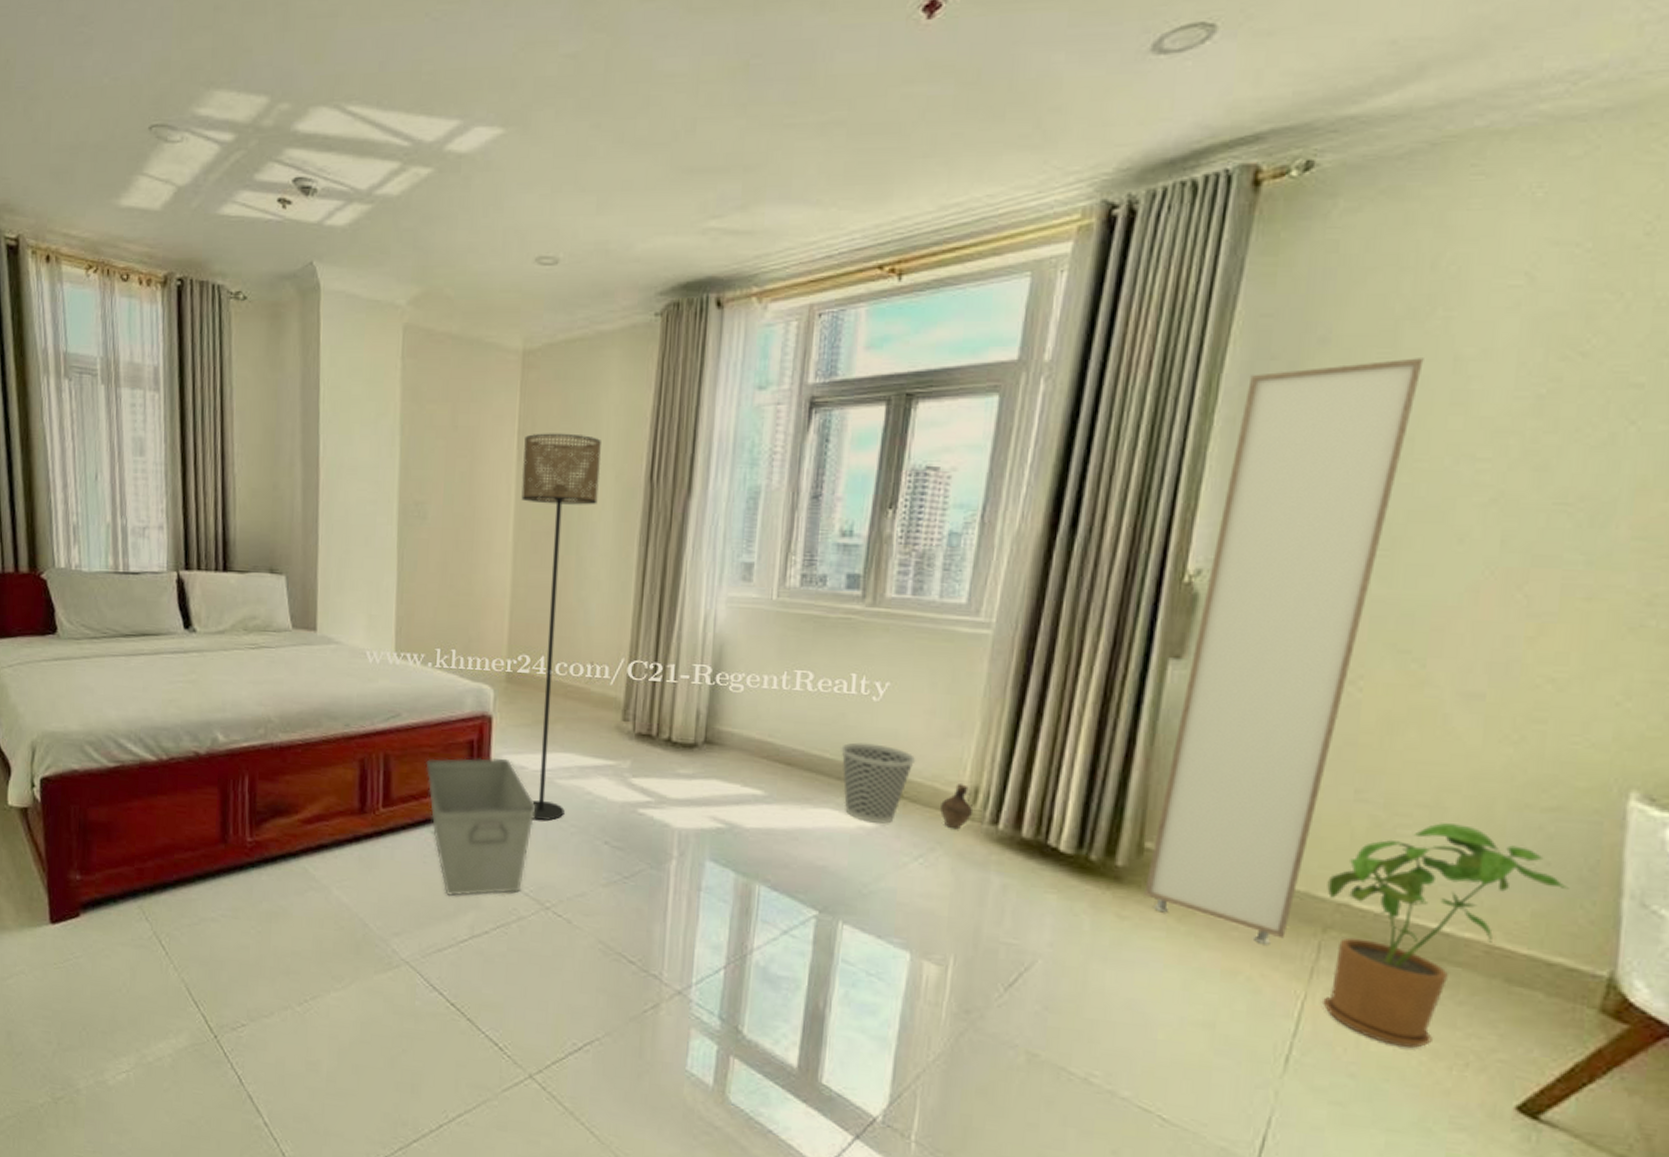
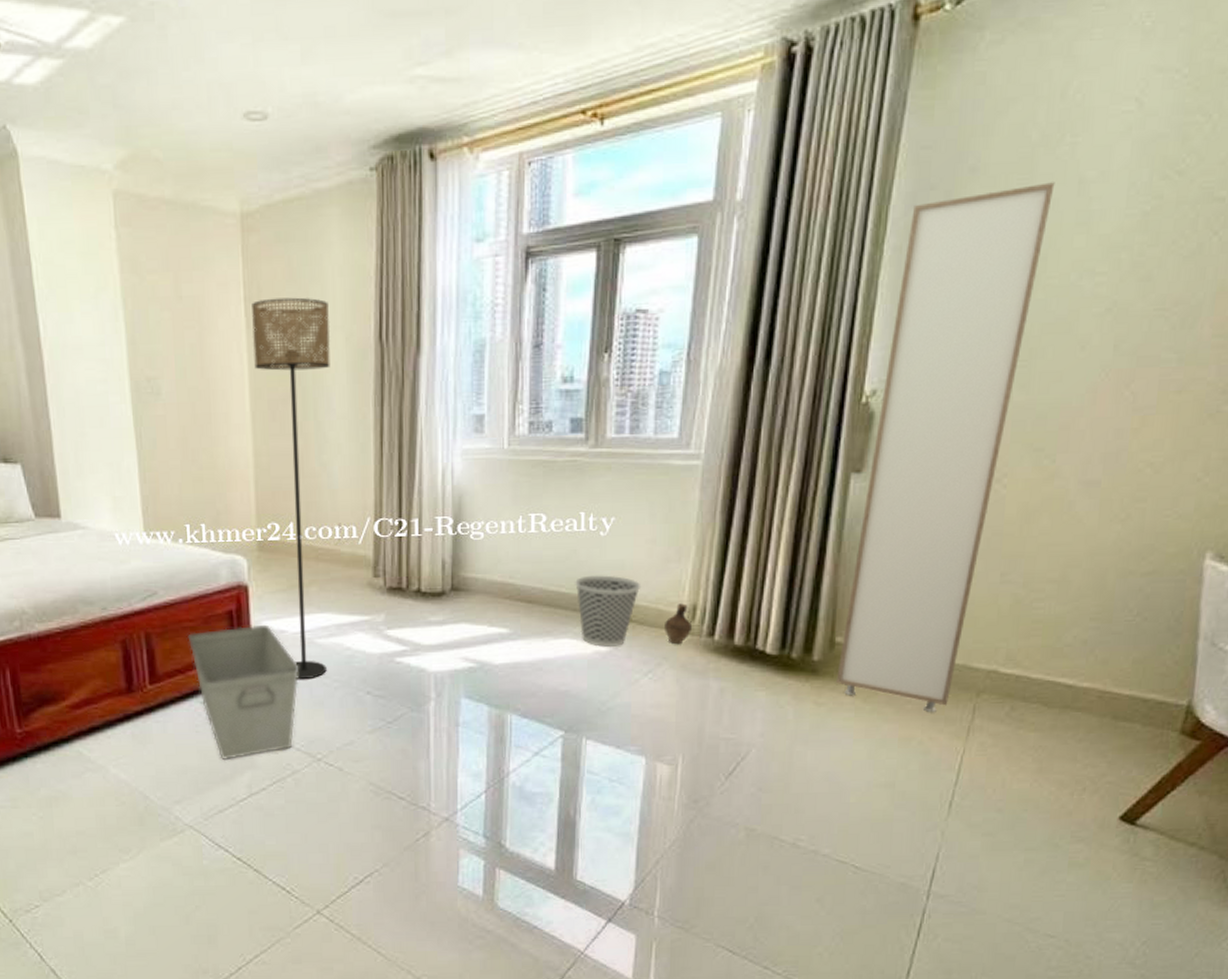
house plant: present [1323,823,1569,1048] -> none [977,594,1160,782]

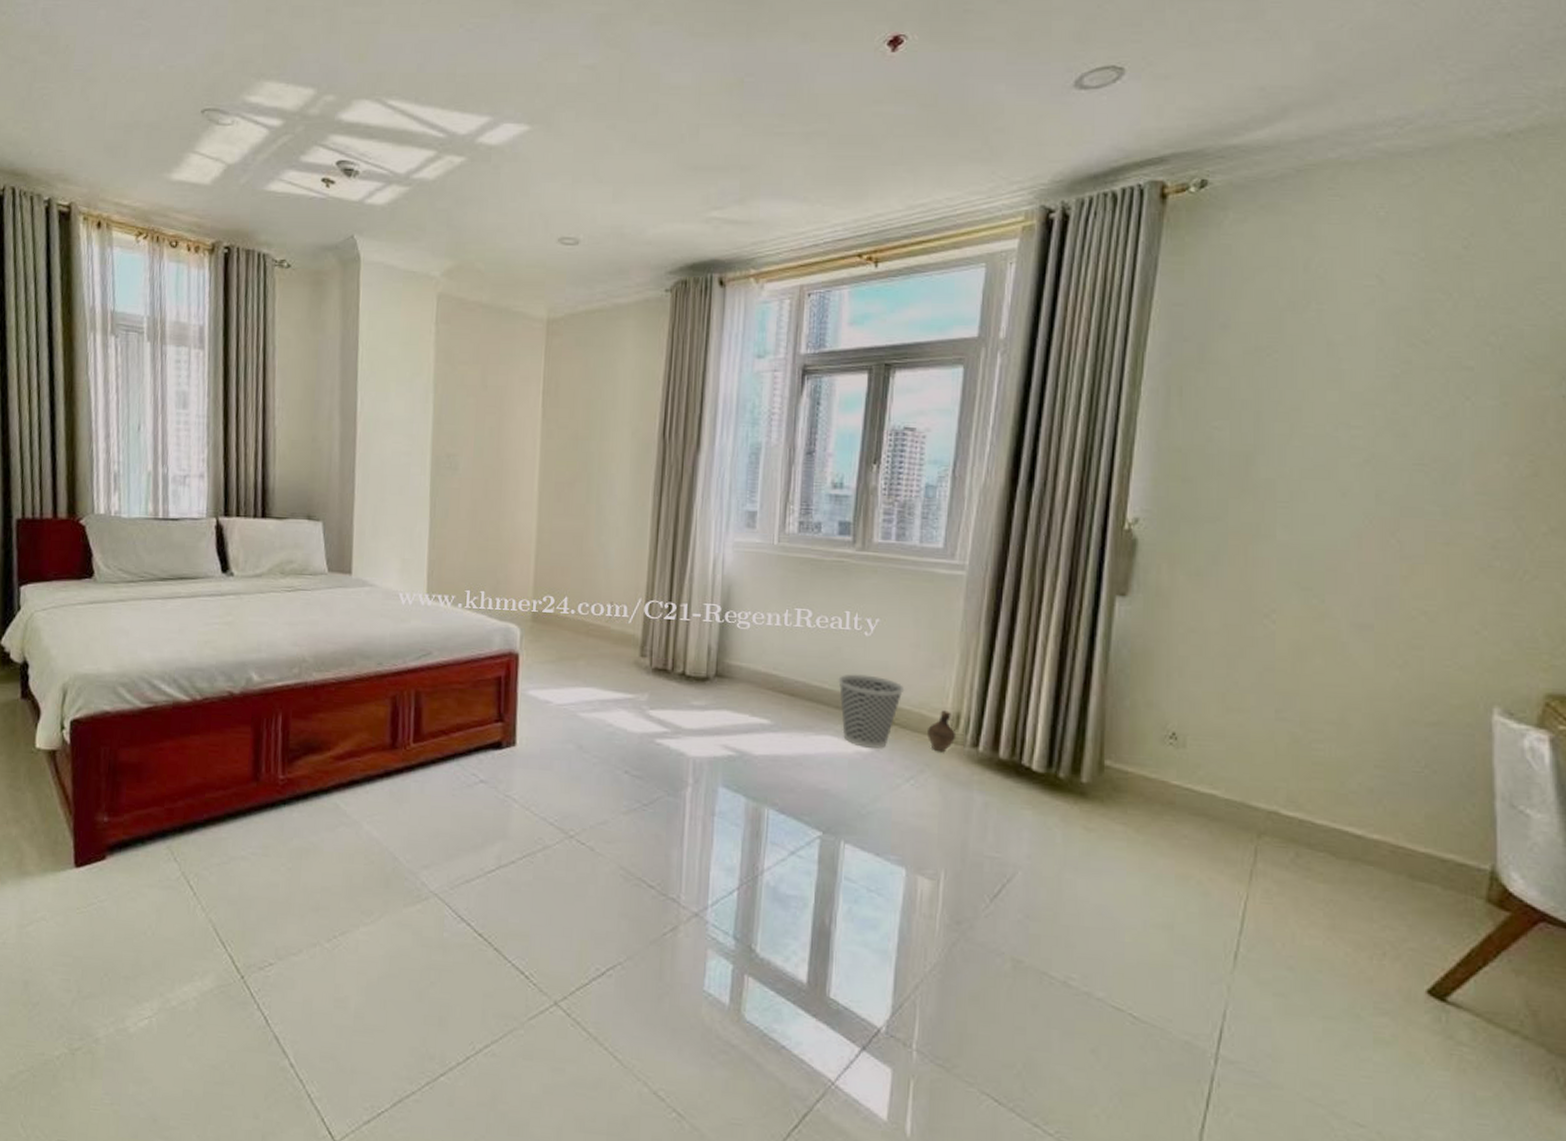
storage bin: present [187,624,299,761] -> none [455,693,560,828]
floor lamp: present [252,297,330,679] -> none [546,393,619,752]
cabinet: present [836,182,1055,712] -> none [1106,342,1304,850]

